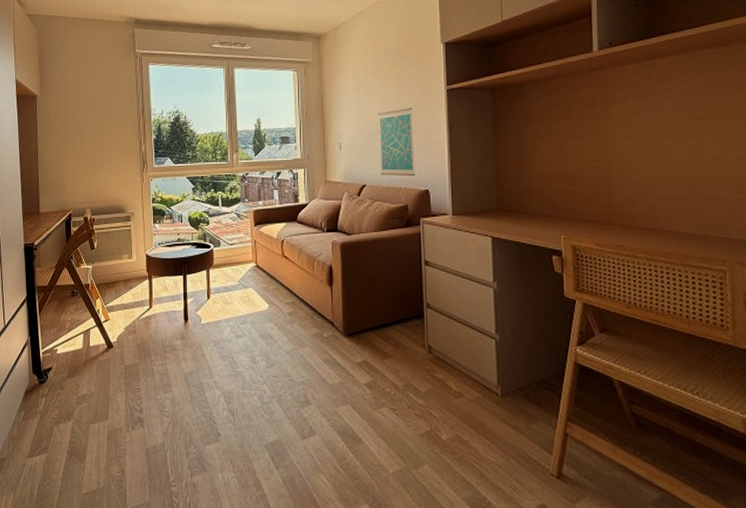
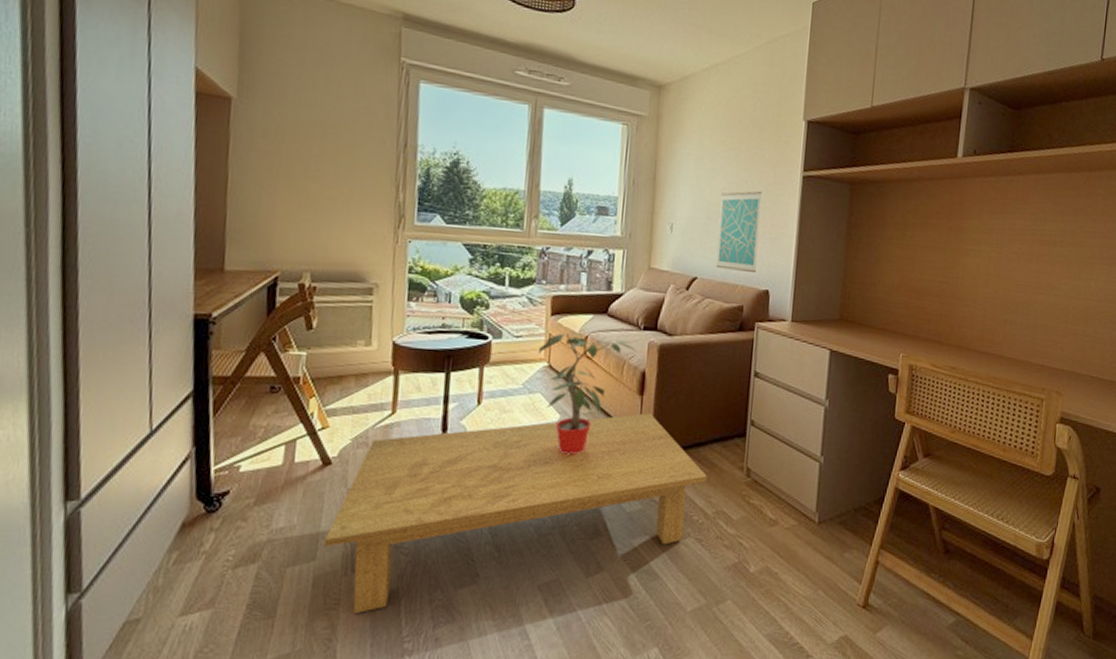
coffee table: none [112,300,394,461] -> present [323,413,707,613]
potted plant: none [247,237,323,337] -> present [537,332,636,455]

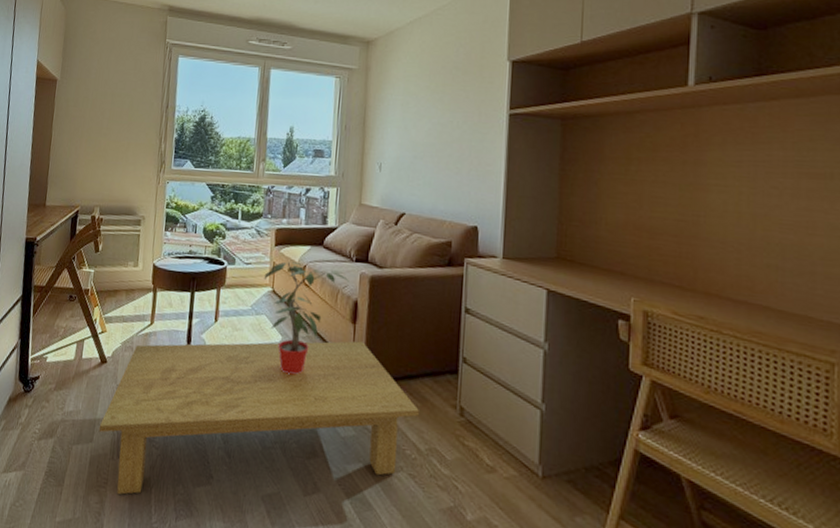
wall art: present [715,190,763,274] -> none [423,130,468,210]

